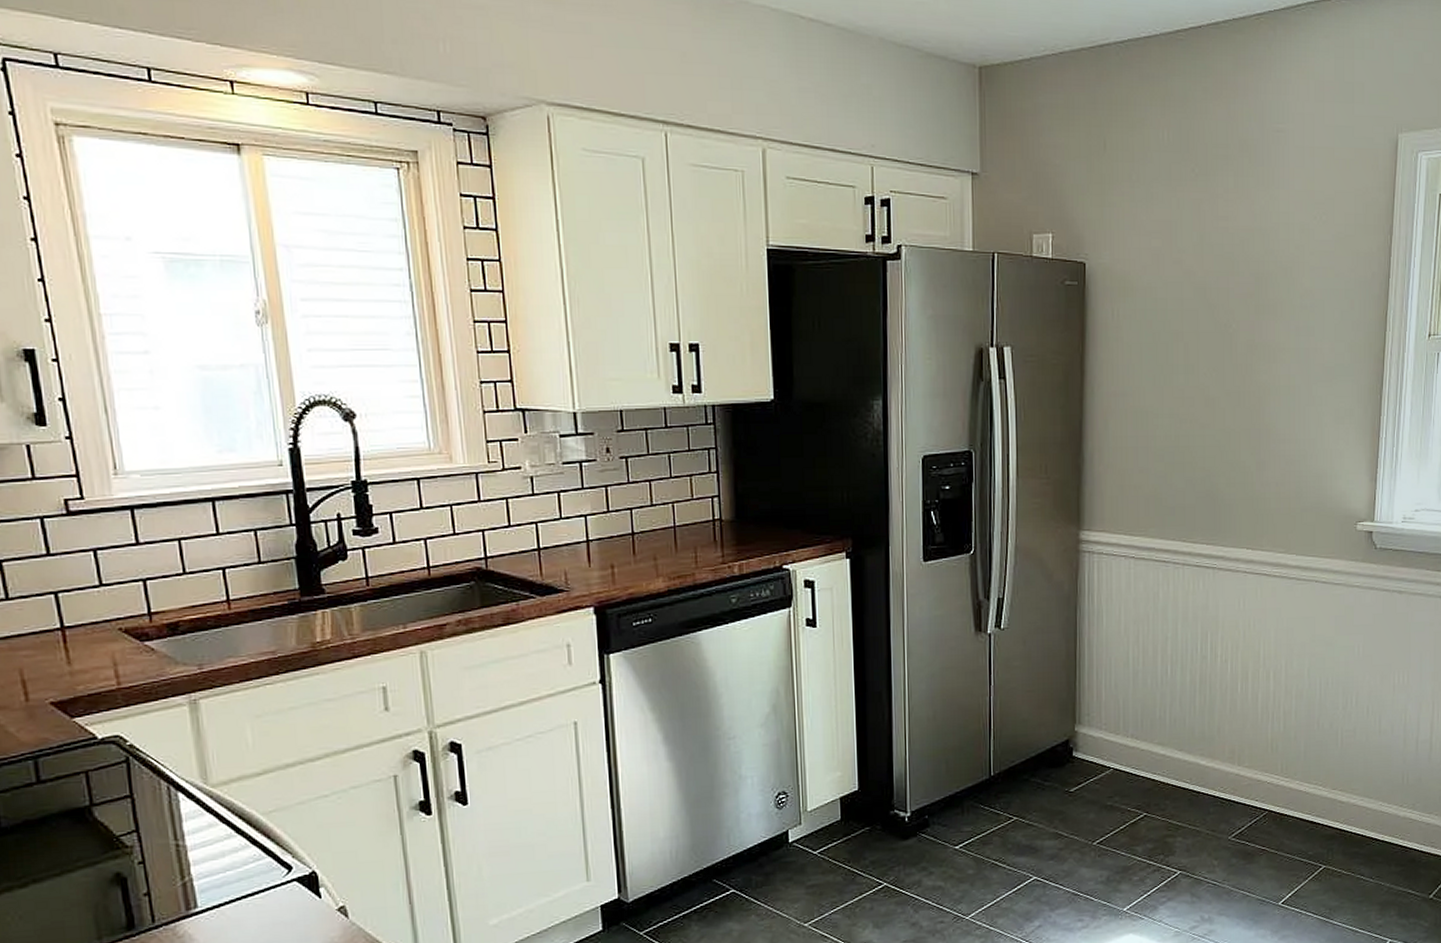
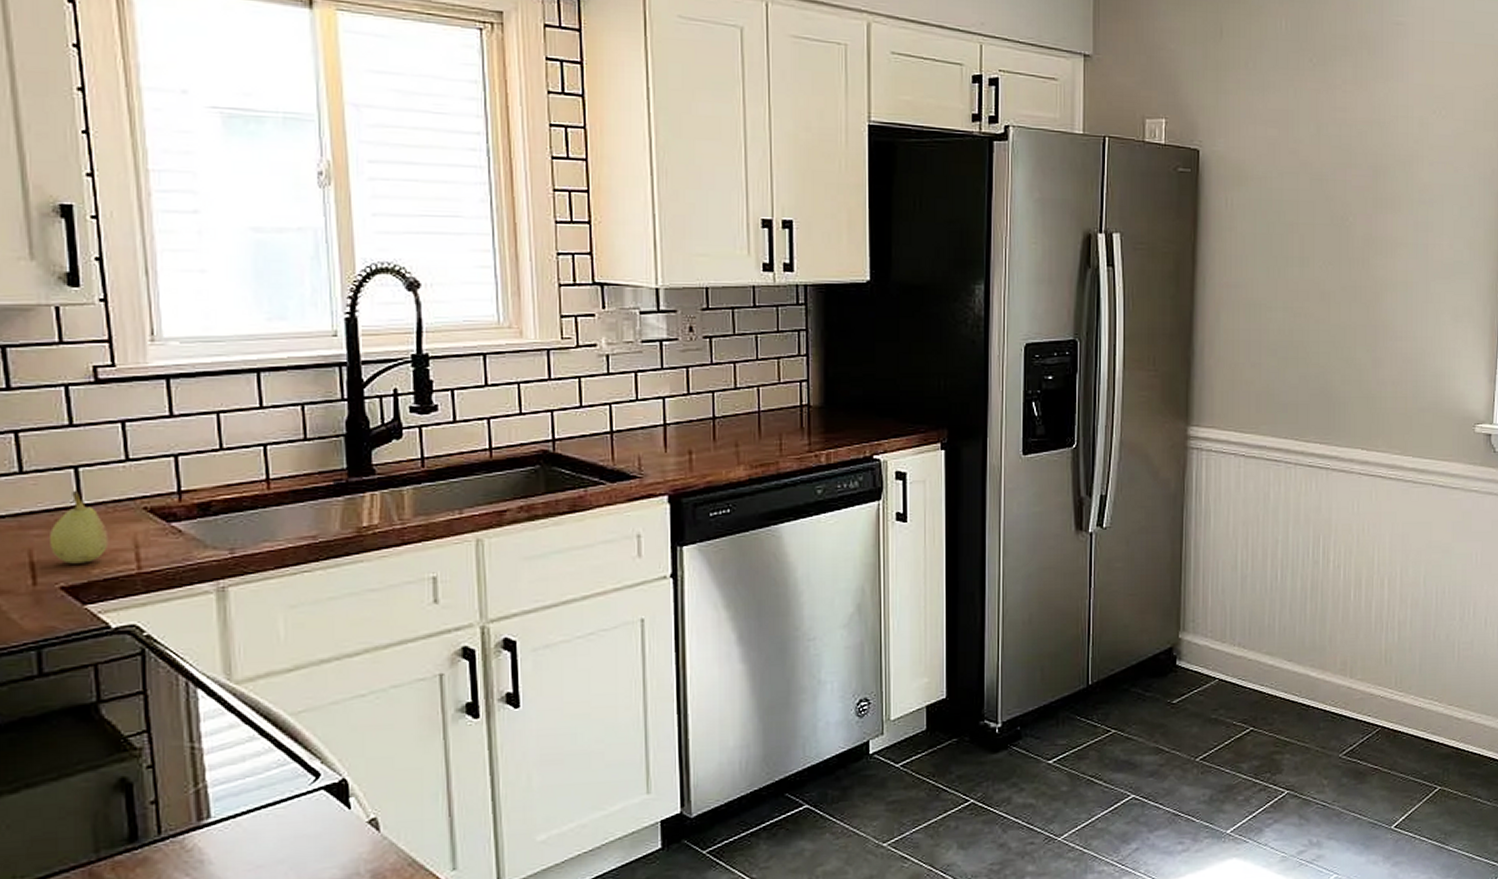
fruit: none [36,615,90,681] -> present [48,491,109,564]

